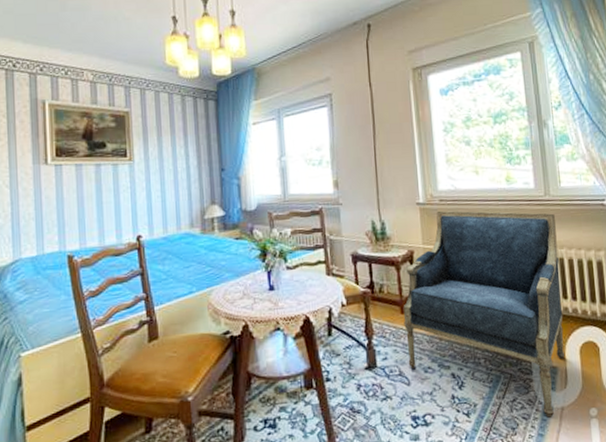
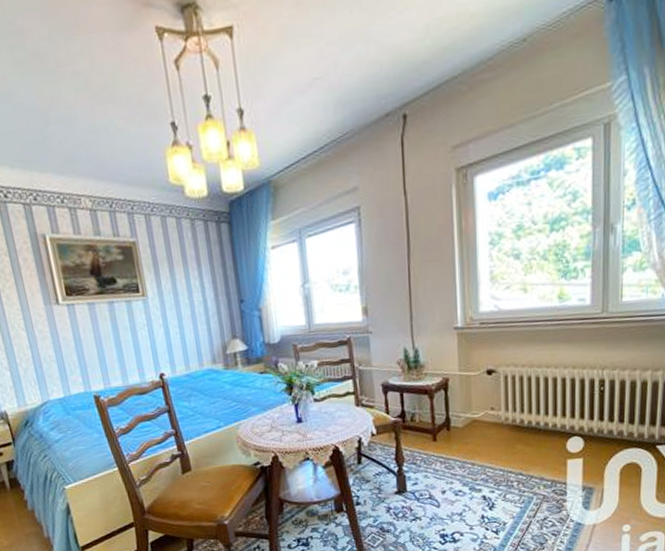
armchair: present [403,211,566,418] -> none [435,332,612,534]

